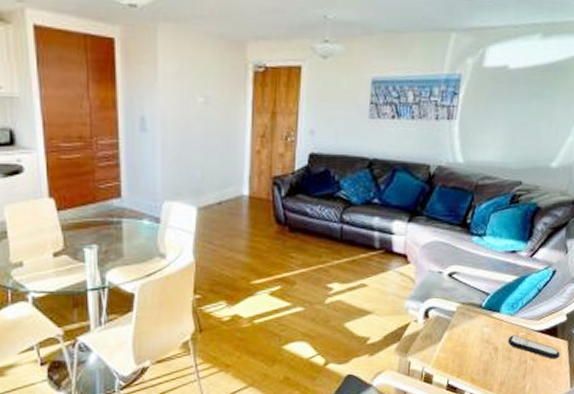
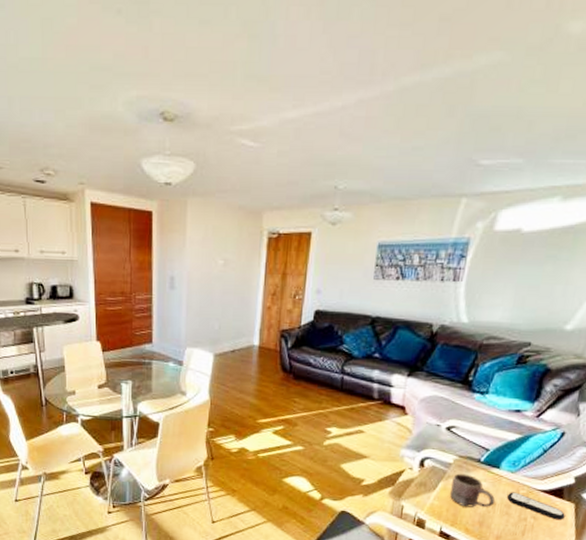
mug: none [455,321,498,356] -> present [450,473,496,508]

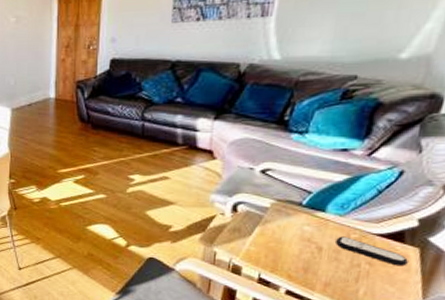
mug: present [450,473,496,508] -> none [268,218,322,253]

